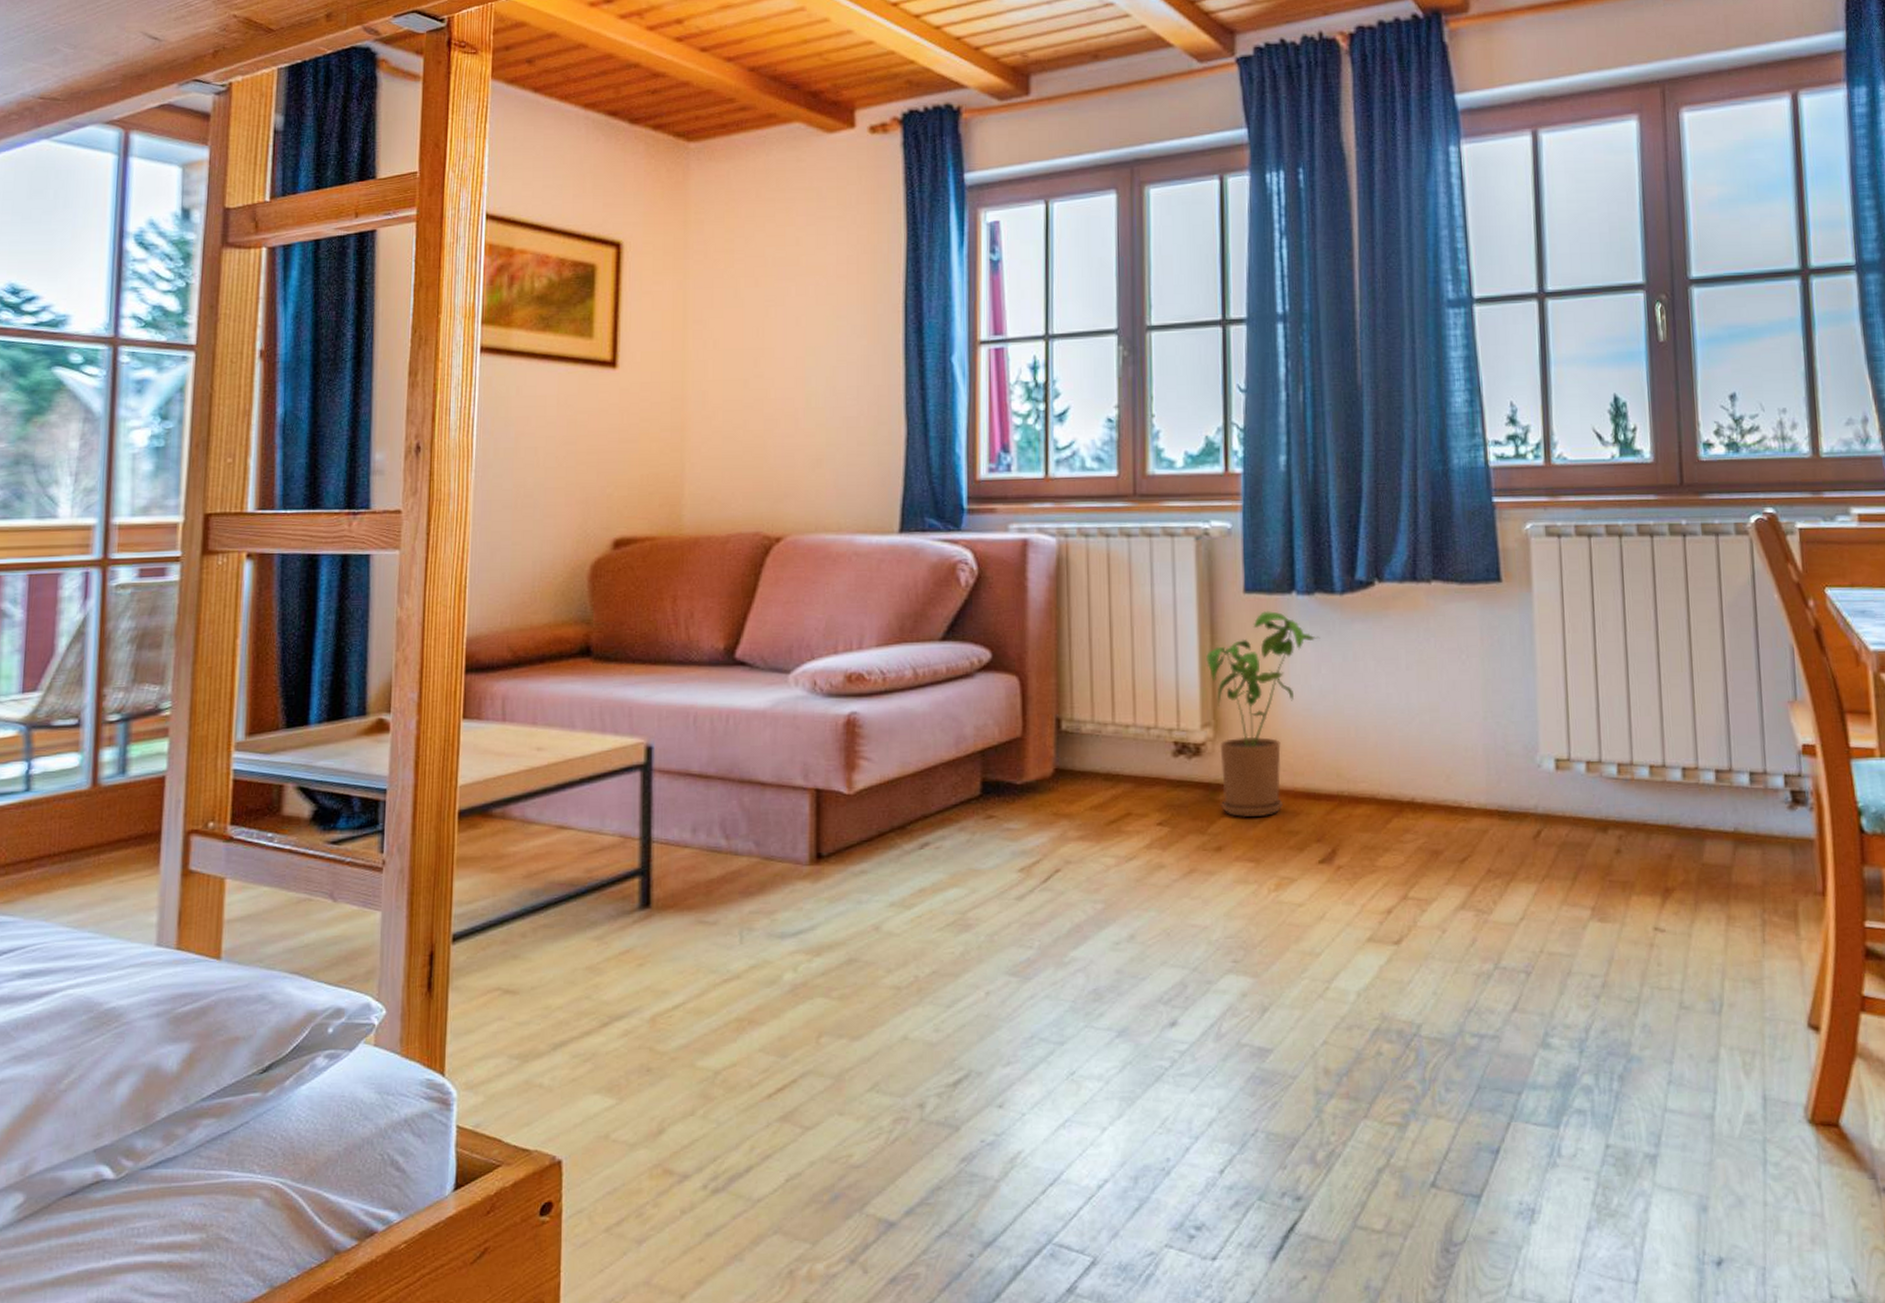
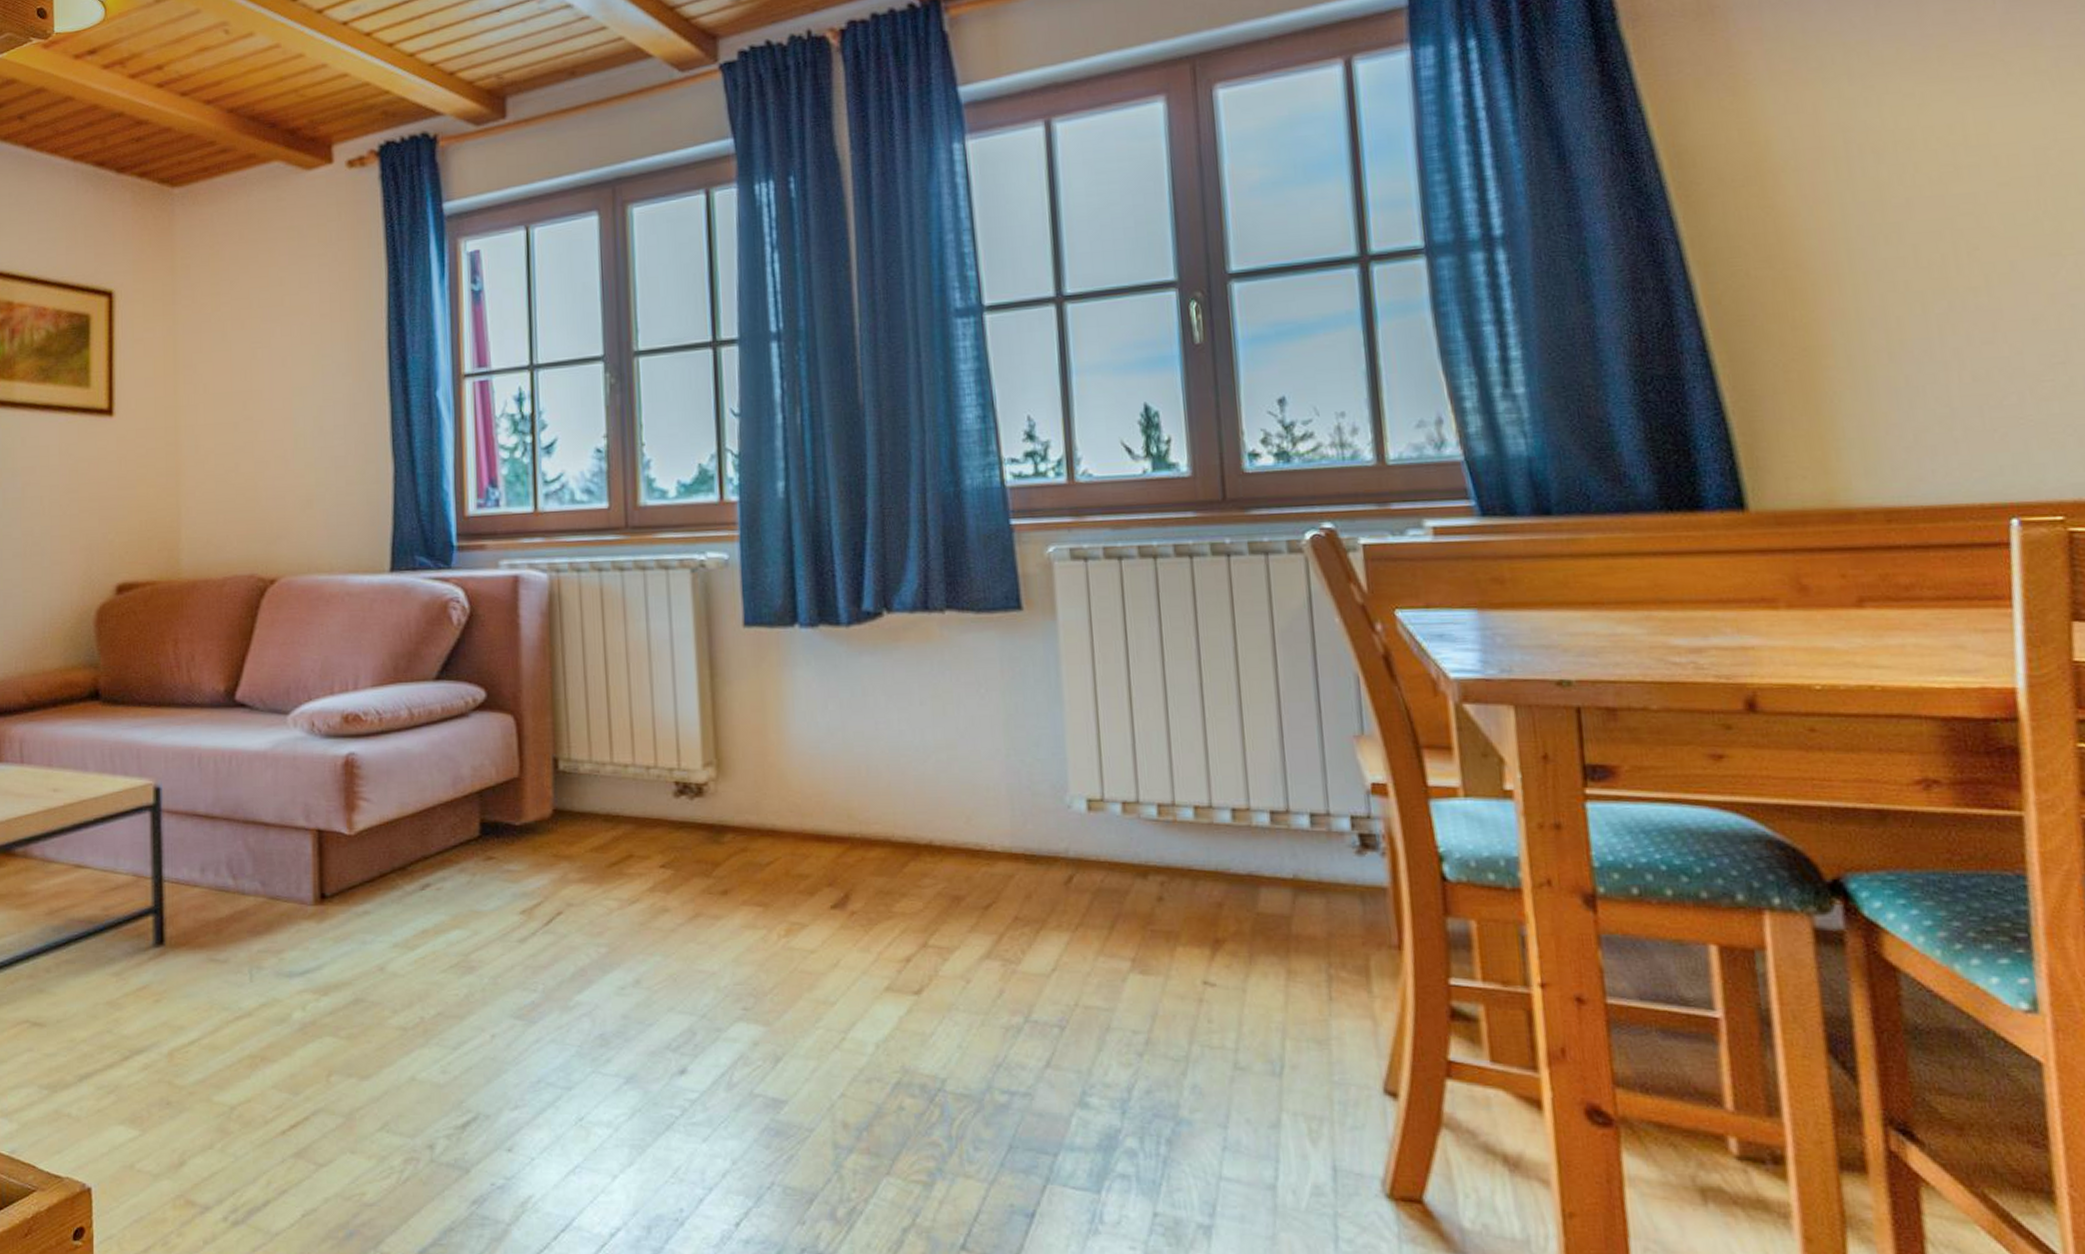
house plant: present [1205,611,1320,818] -> none [705,645,826,861]

